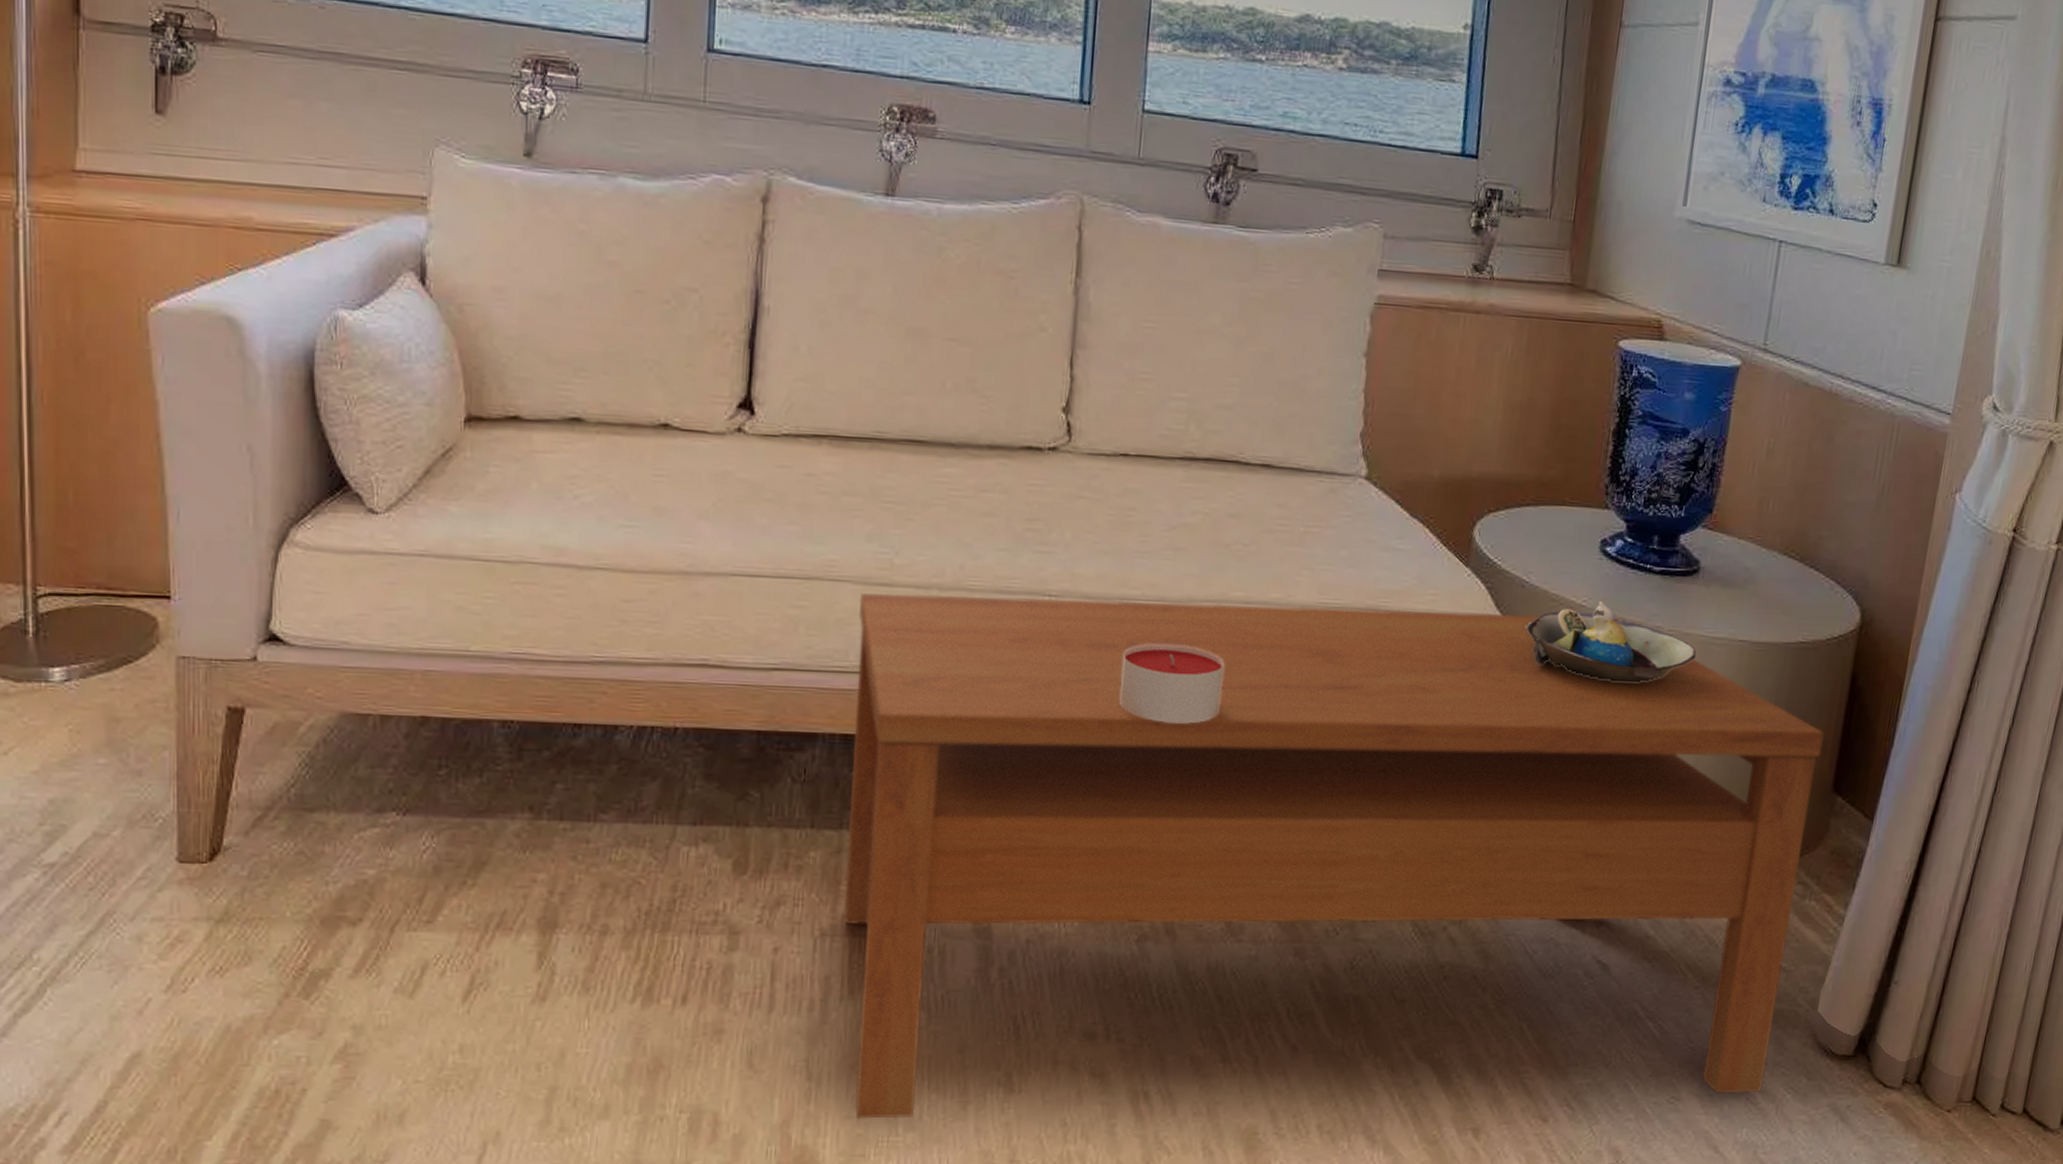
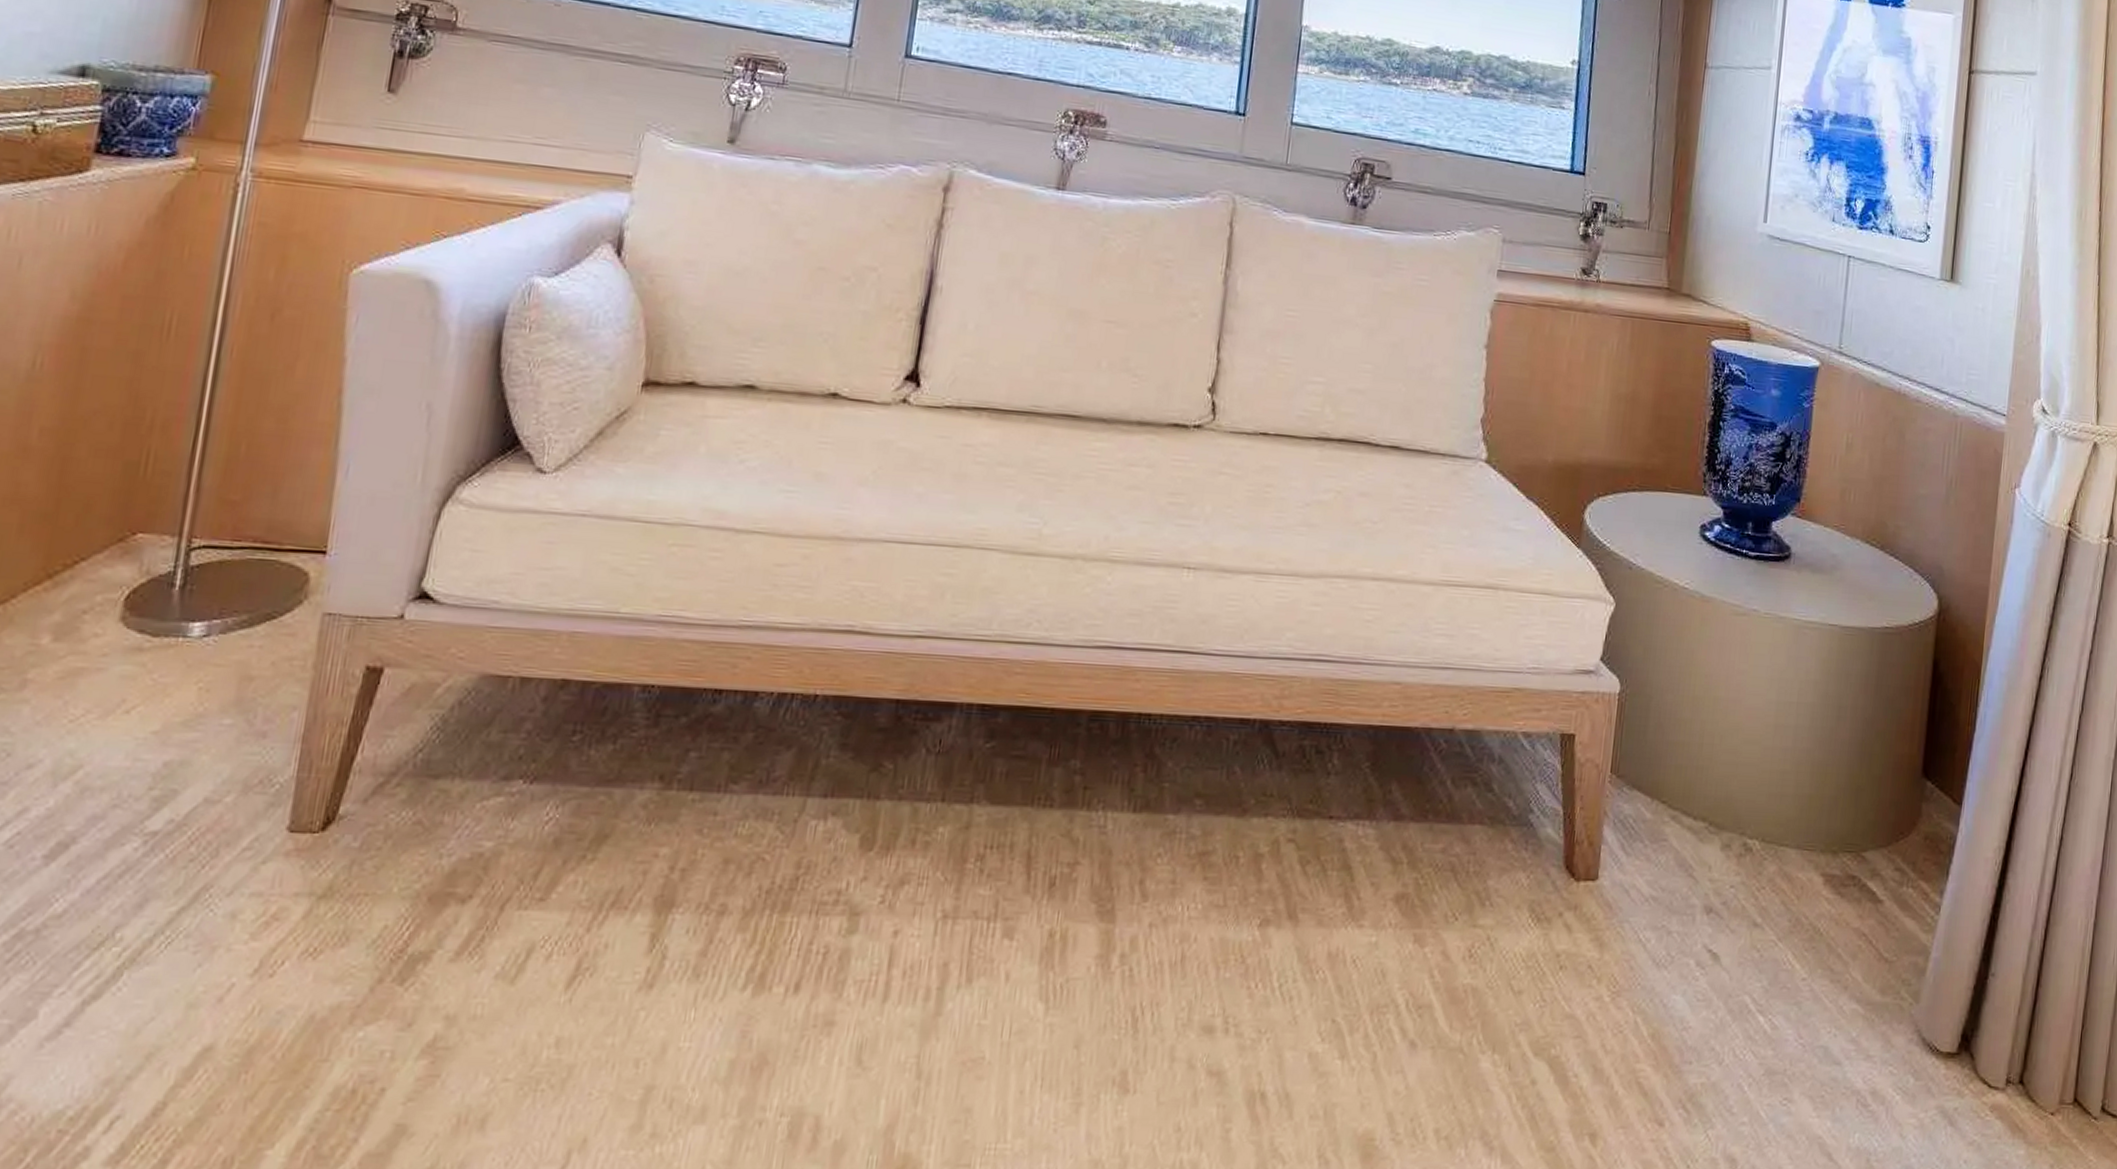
coffee table: present [843,593,1824,1119] -> none [963,562,1912,1123]
candle: present [1118,643,1224,724] -> none [1250,617,1352,699]
decorative bowl: present [1525,600,1697,682] -> none [1633,583,1791,664]

